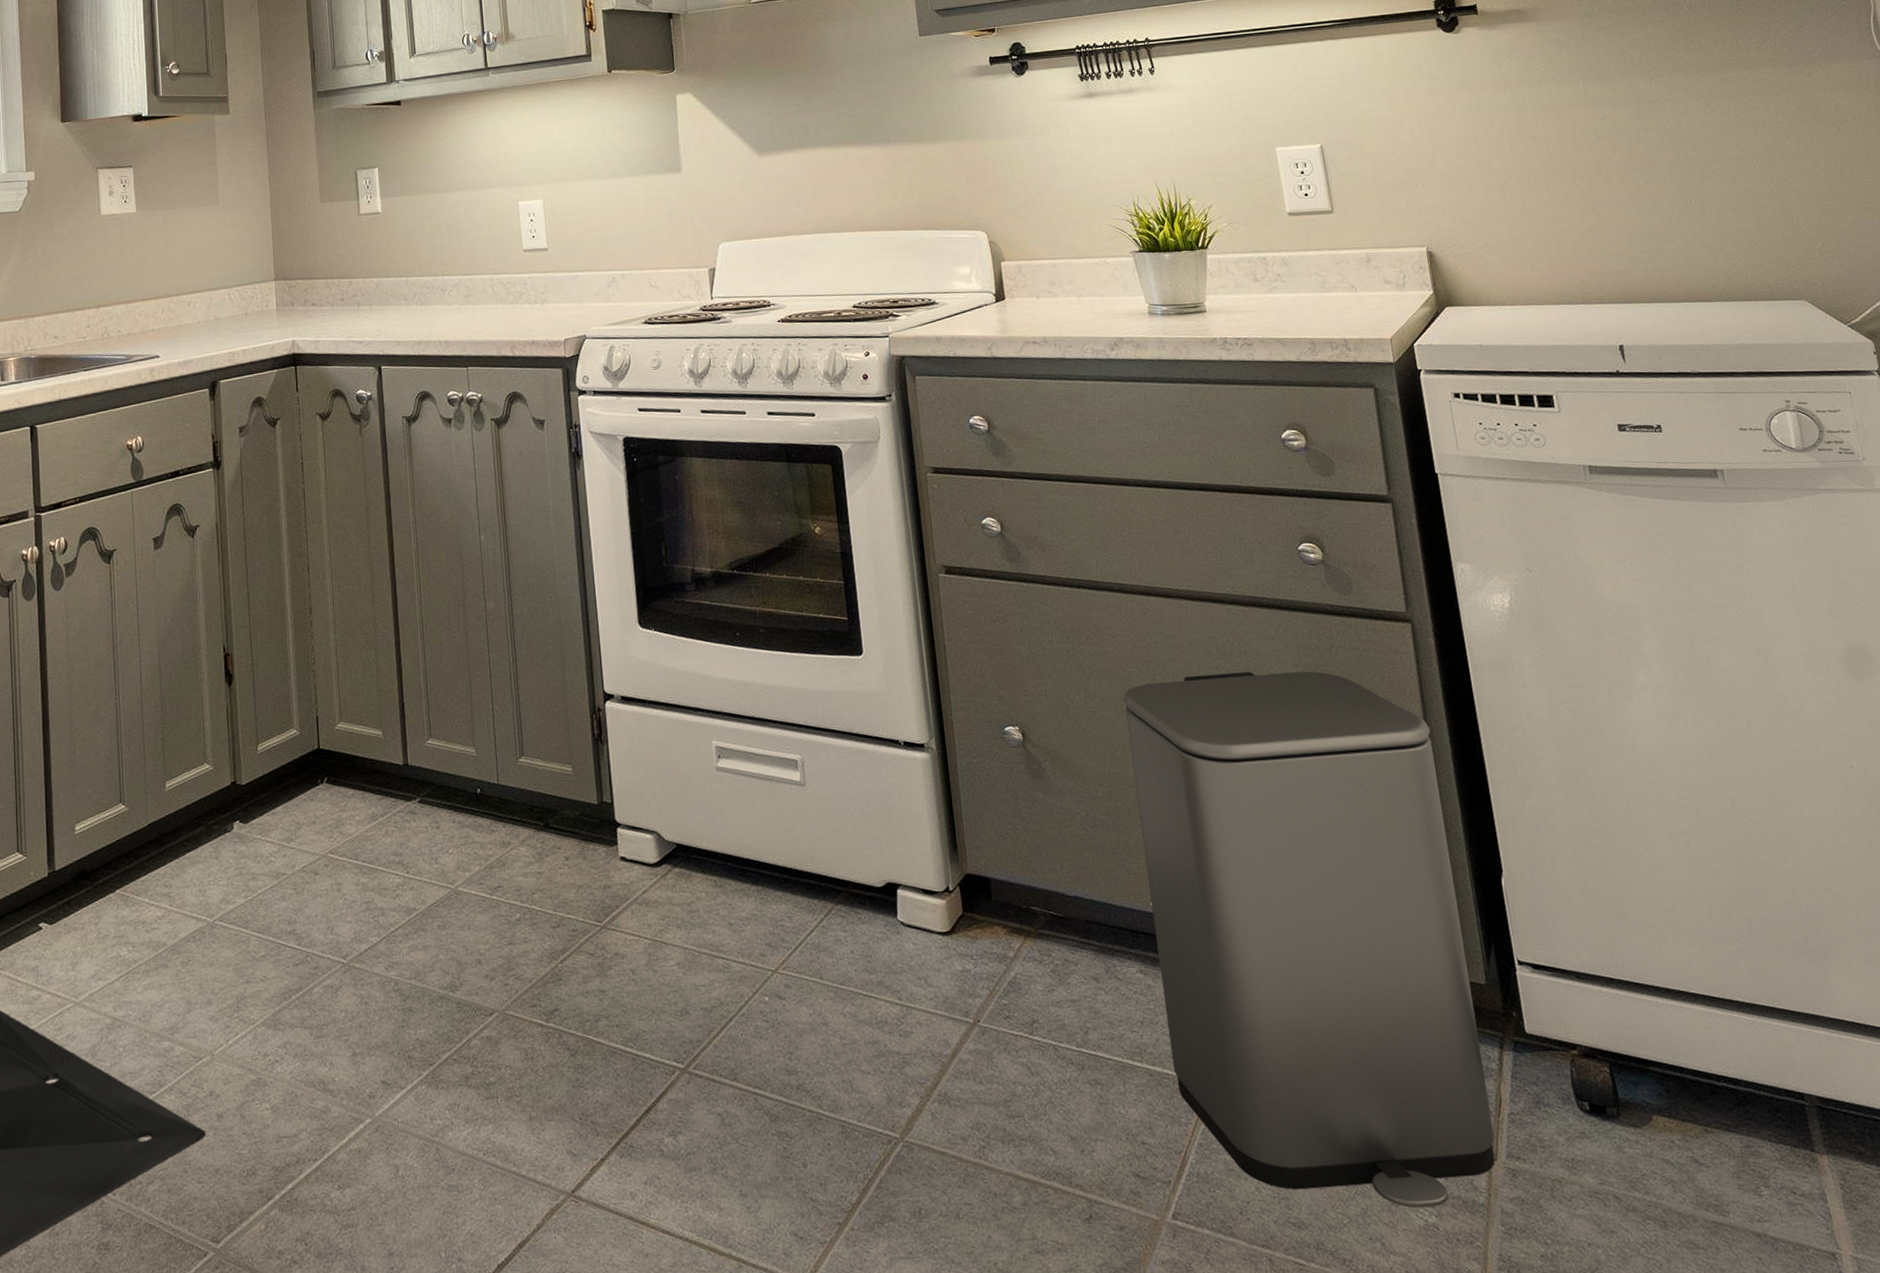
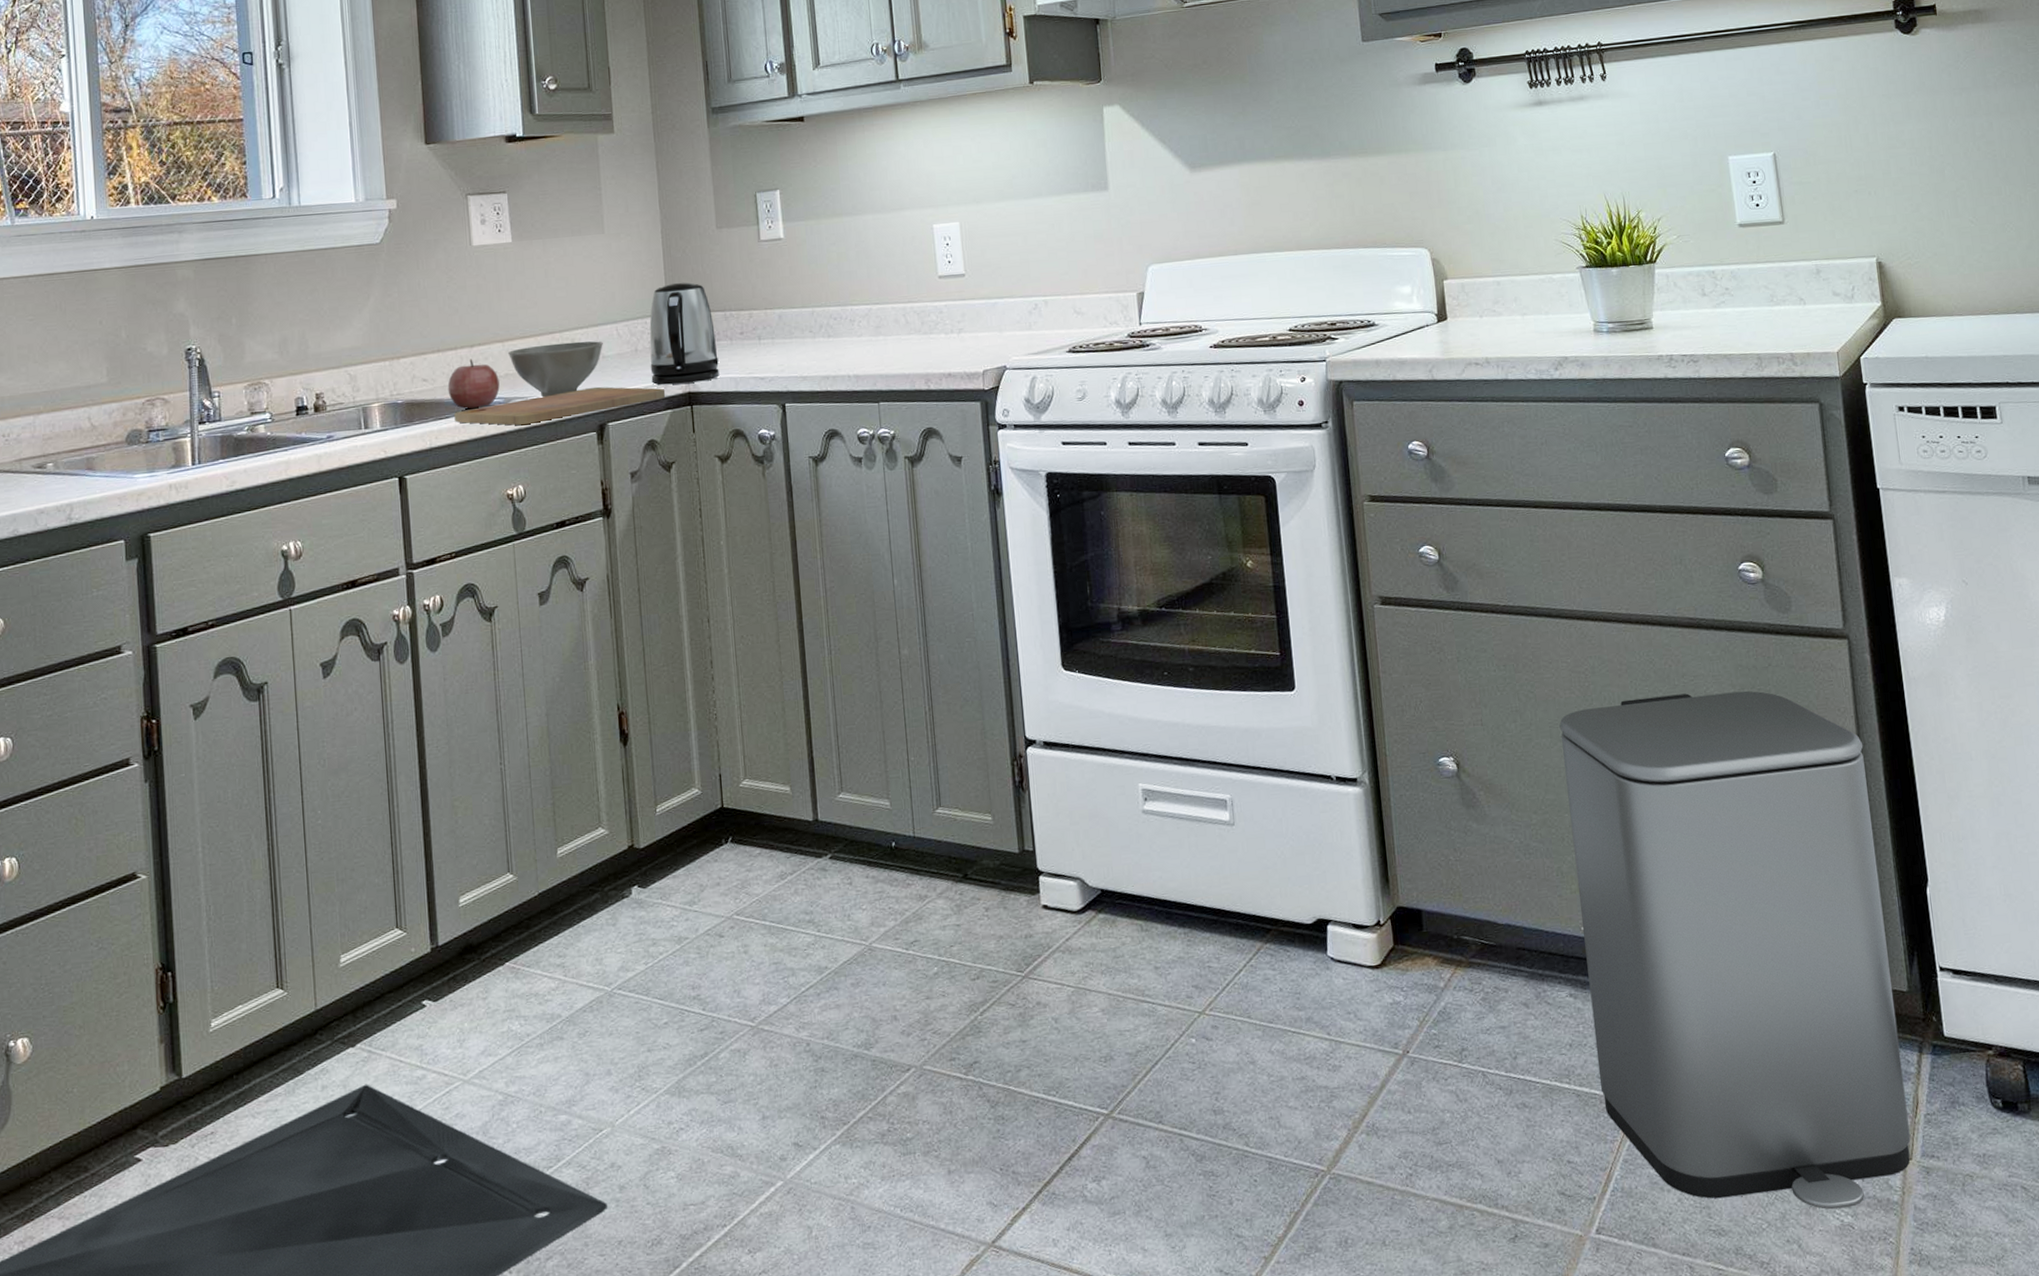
fruit: none [76,318,123,364] -> present [447,358,500,409]
cutting board: none [81,347,272,381] -> present [454,387,666,426]
bowl: none [130,304,216,356] -> present [507,341,603,398]
kettle: none [258,251,321,347] -> present [649,282,720,386]

